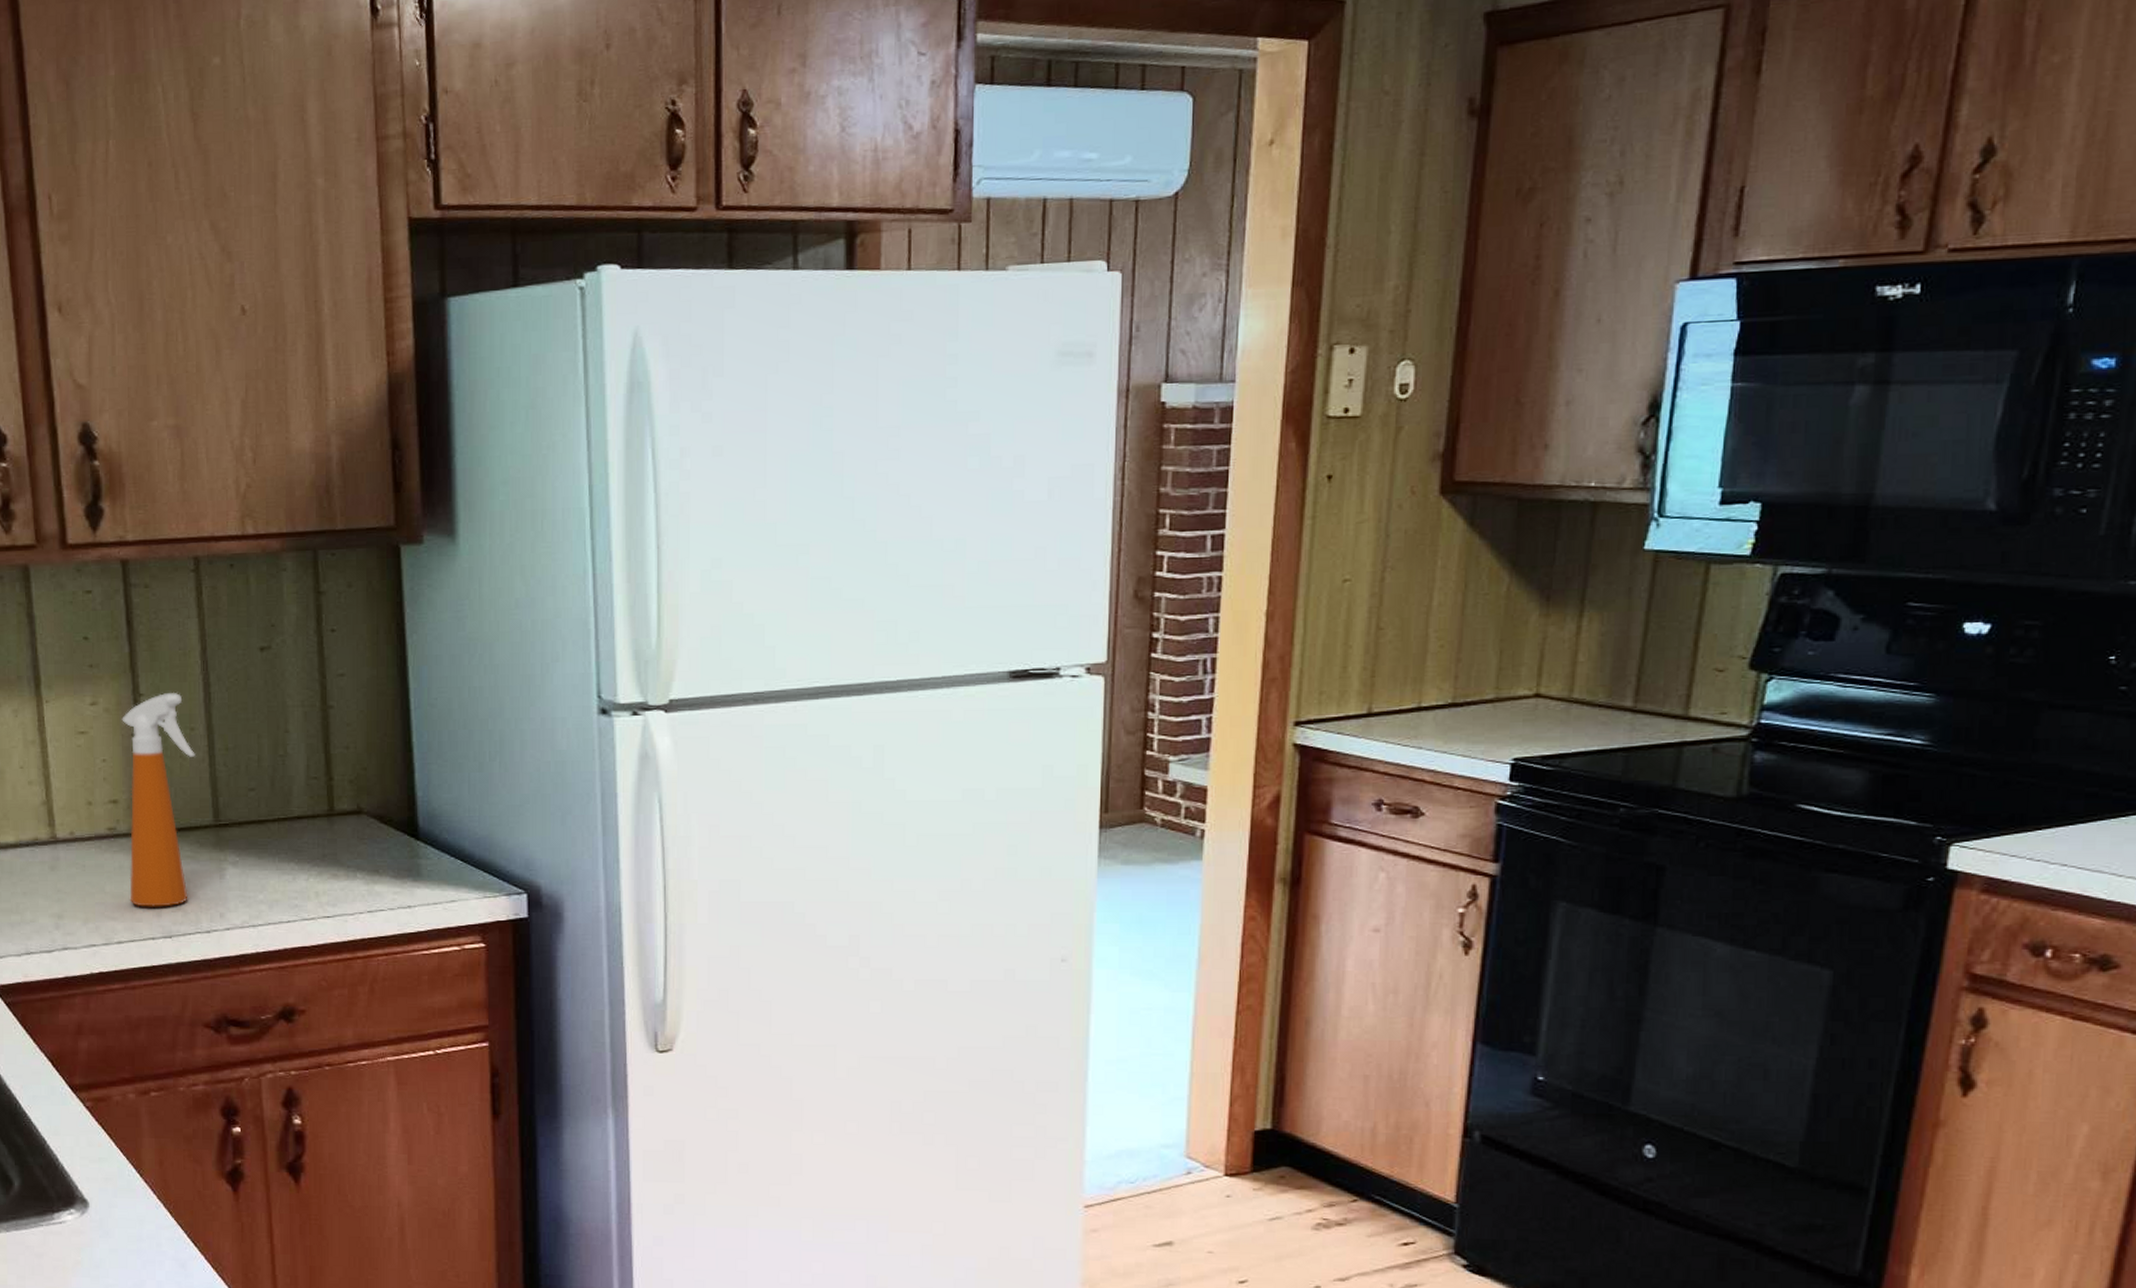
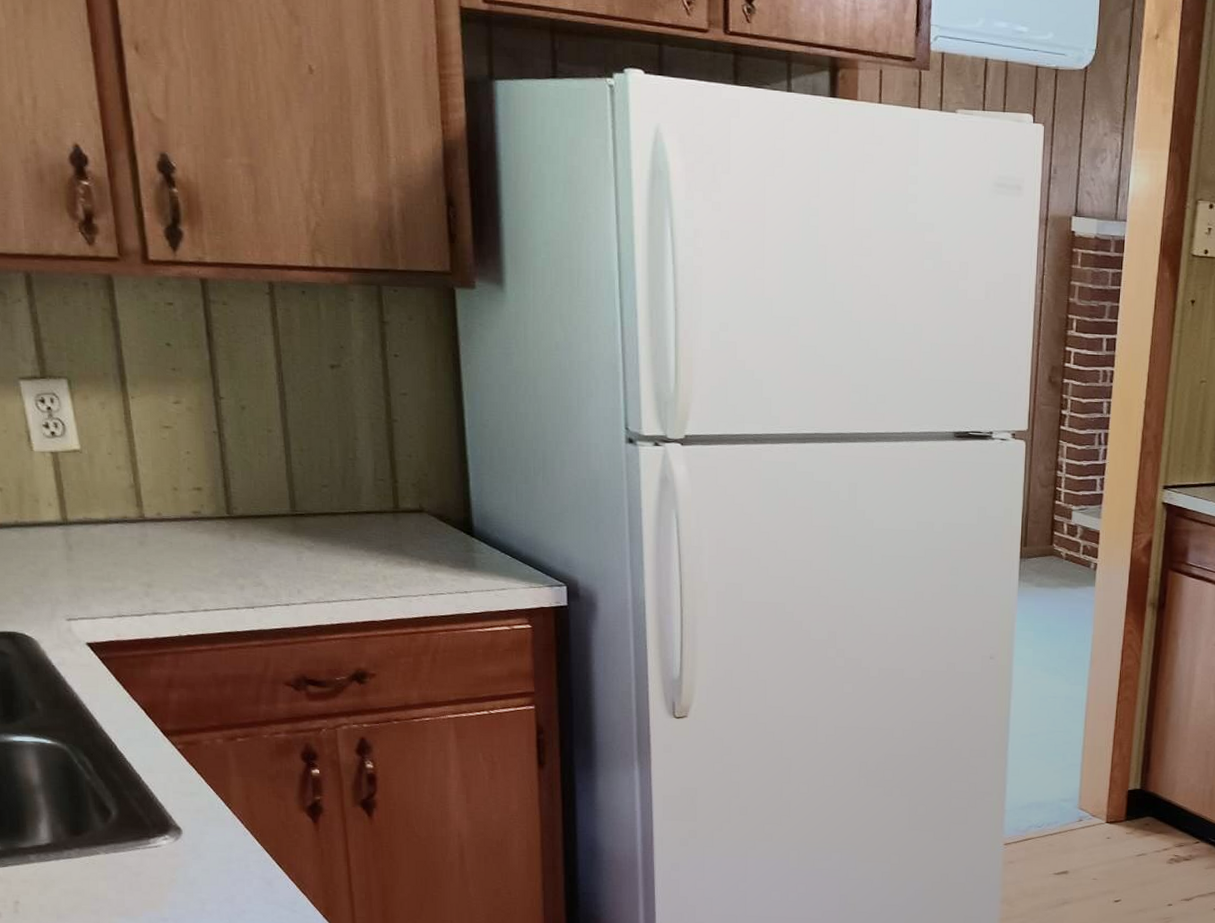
spray bottle: present [122,693,195,907] -> none [204,398,273,582]

